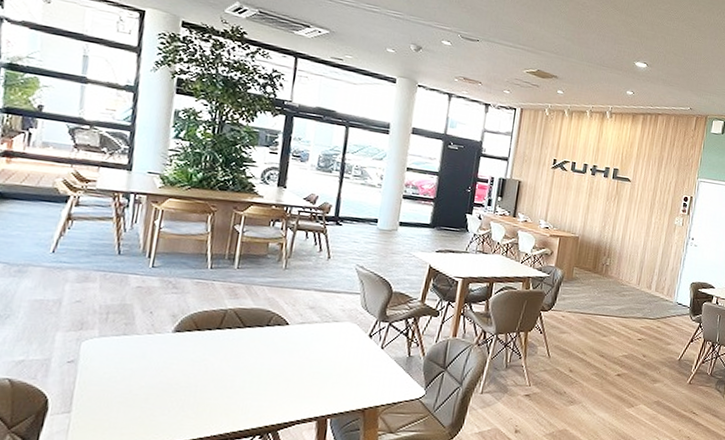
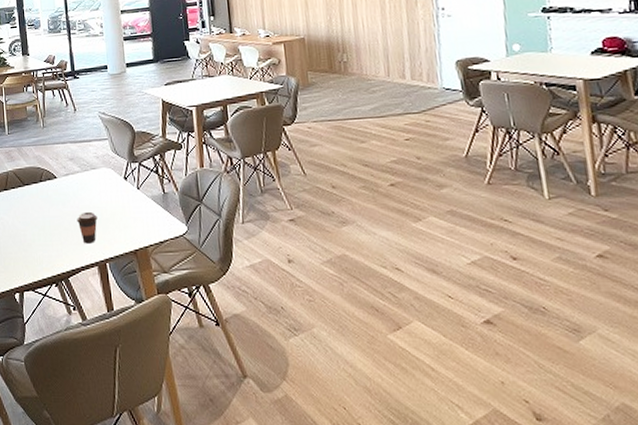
coffee cup: none [303,364,329,398] -> present [77,211,98,244]

